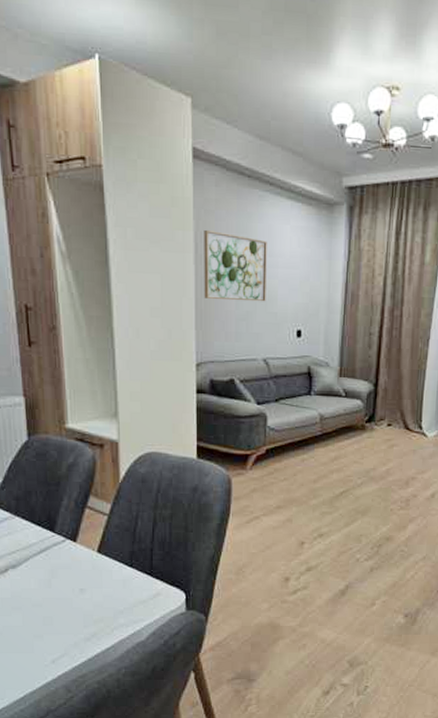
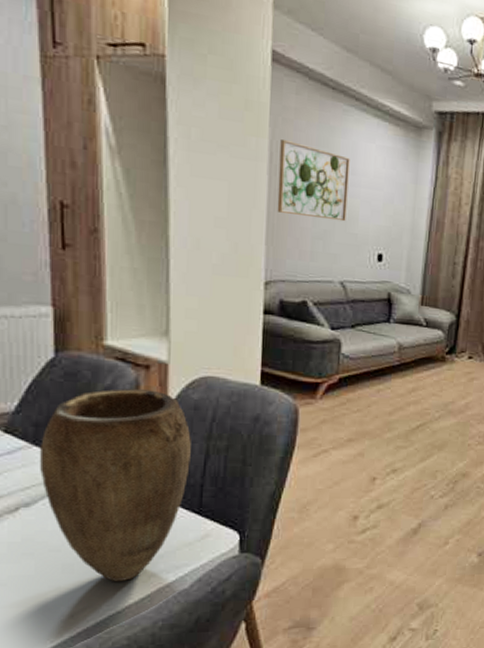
vase: none [20,464,141,634] -> present [39,388,191,582]

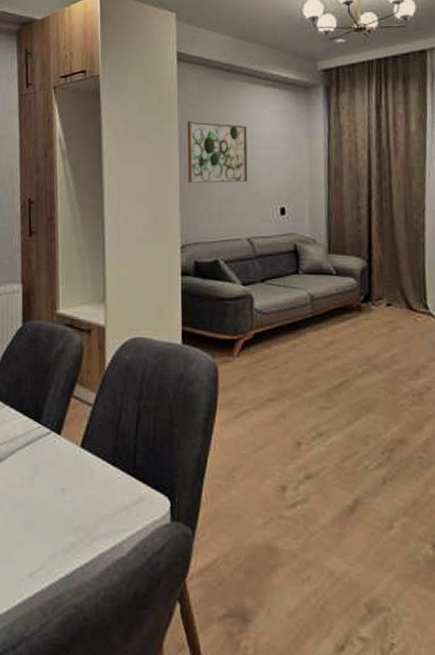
vase: present [39,388,191,582] -> none [10,351,125,544]

